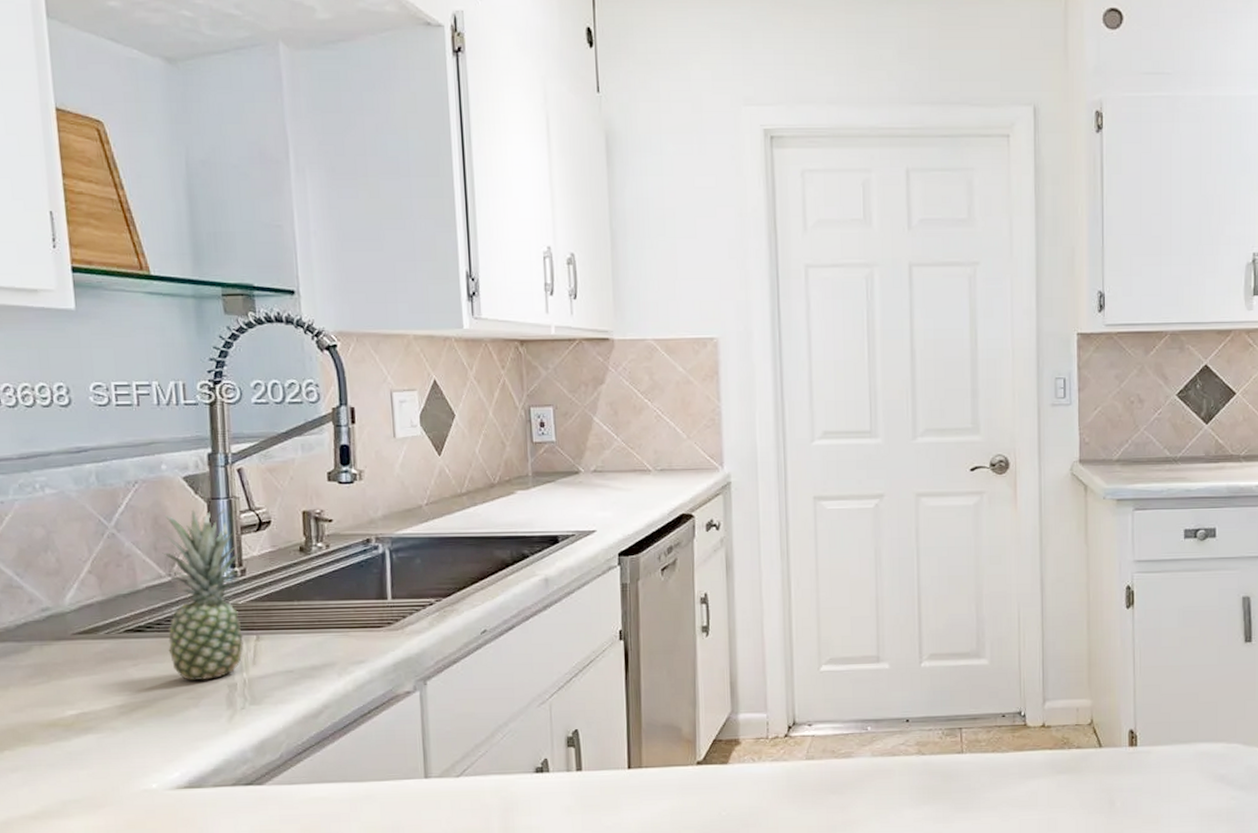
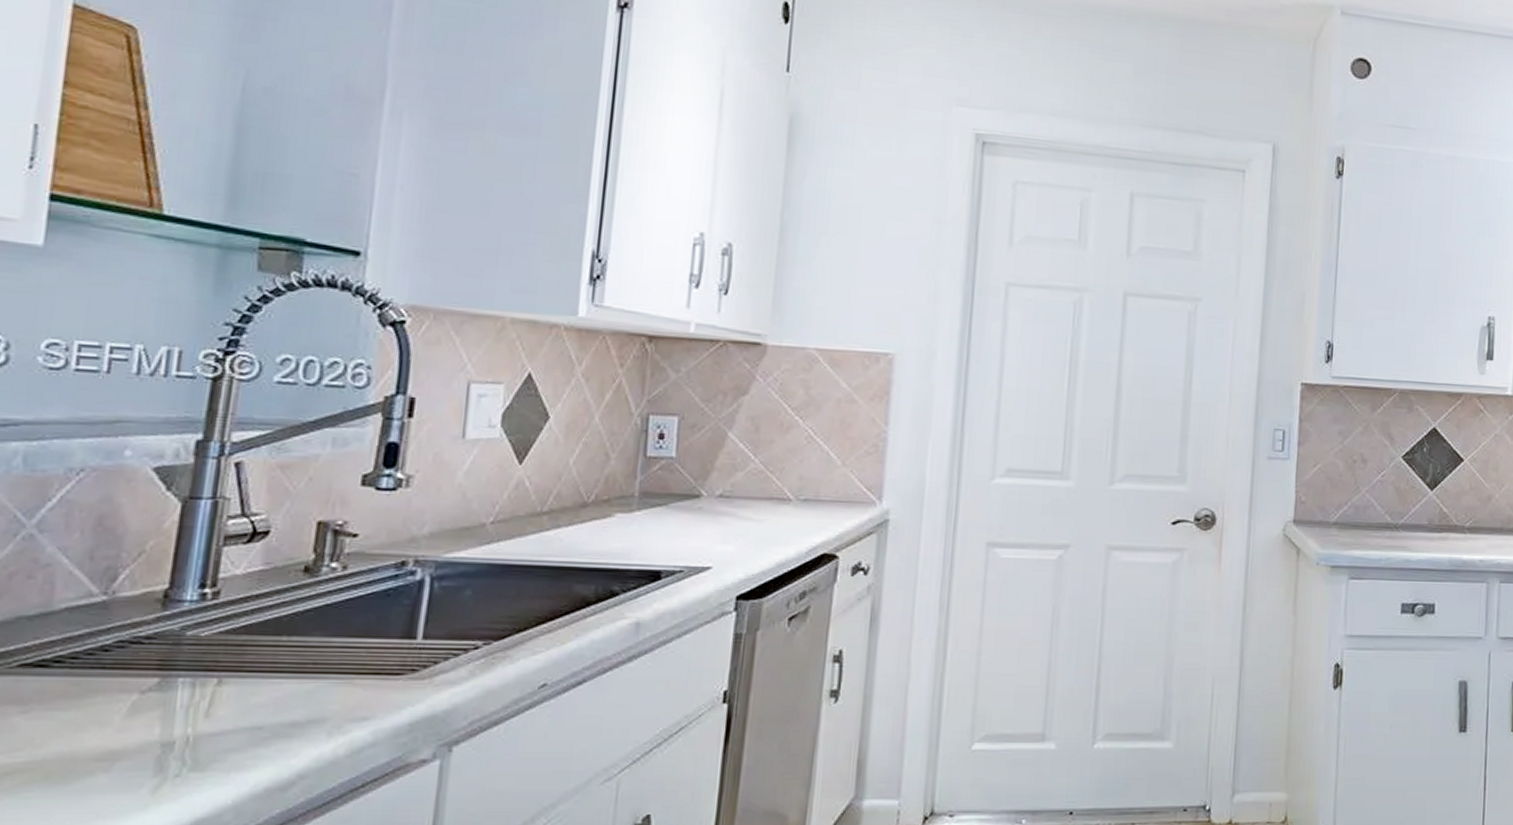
fruit: present [162,508,243,680] -> none [80,509,218,736]

